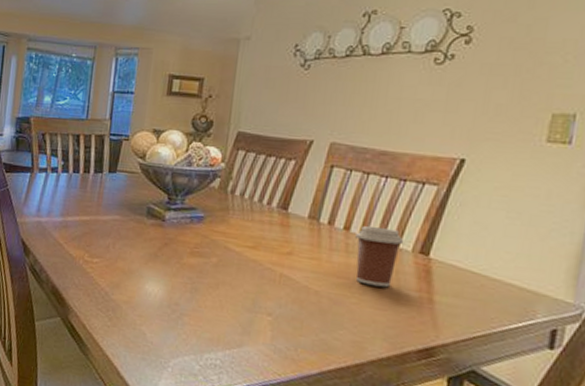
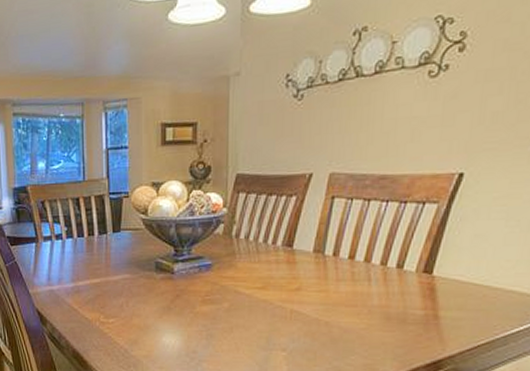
coffee cup: present [355,226,405,288] -> none [360,253,408,310]

